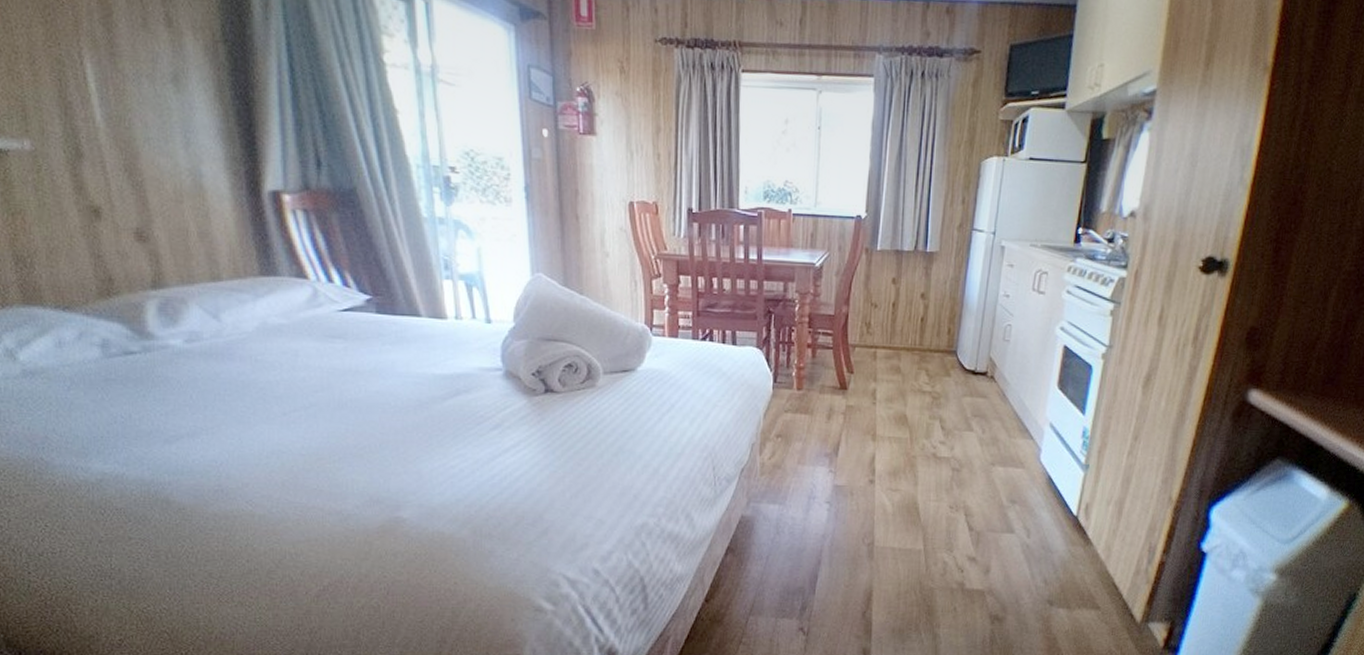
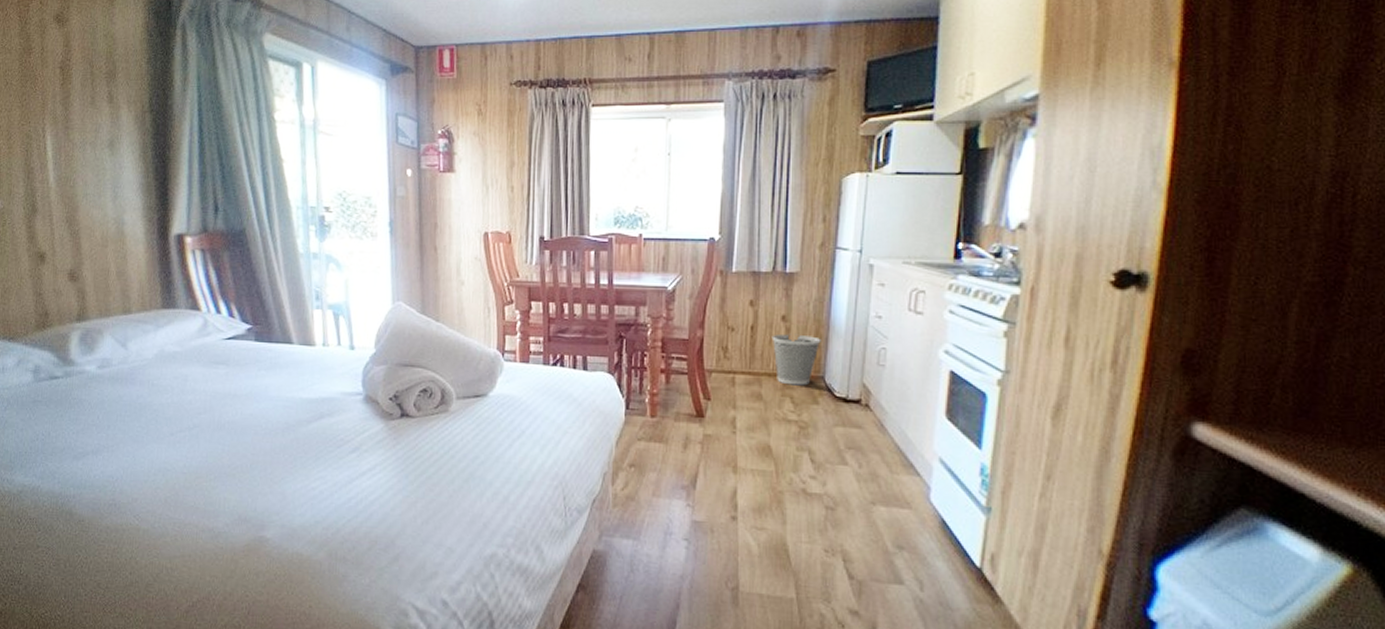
wastebasket: none [911,310,955,359] -> present [771,334,821,386]

